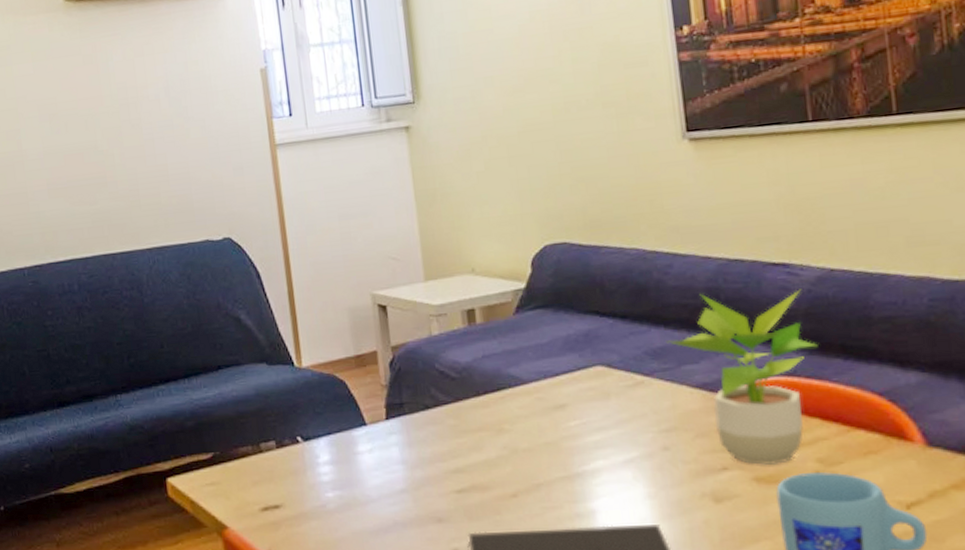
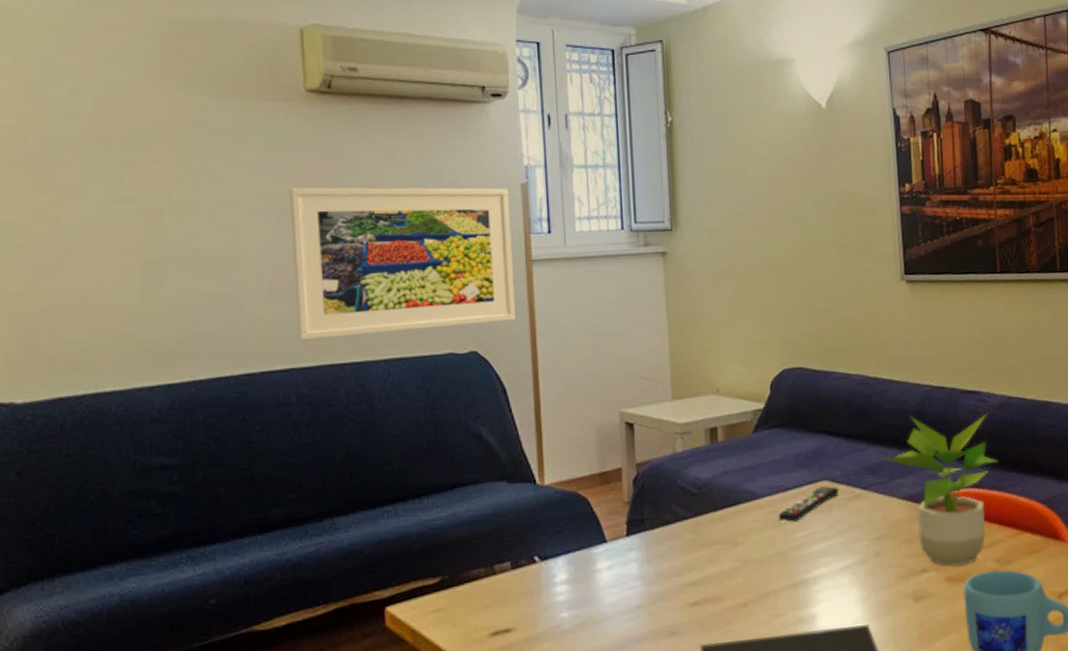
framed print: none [57,75,264,233] -> present [289,187,516,341]
remote control: none [547,372,617,410] -> present [778,486,839,522]

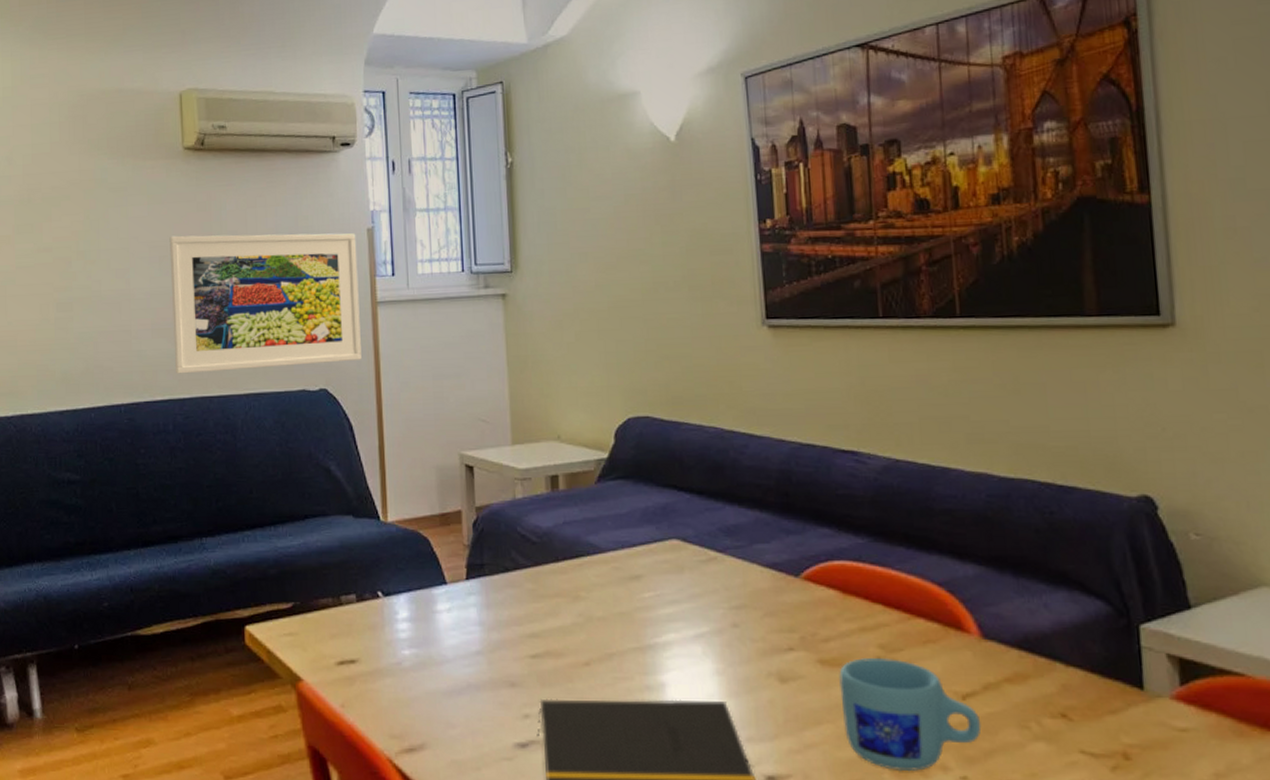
remote control: present [778,486,839,522] -> none [623,546,691,581]
potted plant: present [881,413,999,566] -> none [739,474,883,648]

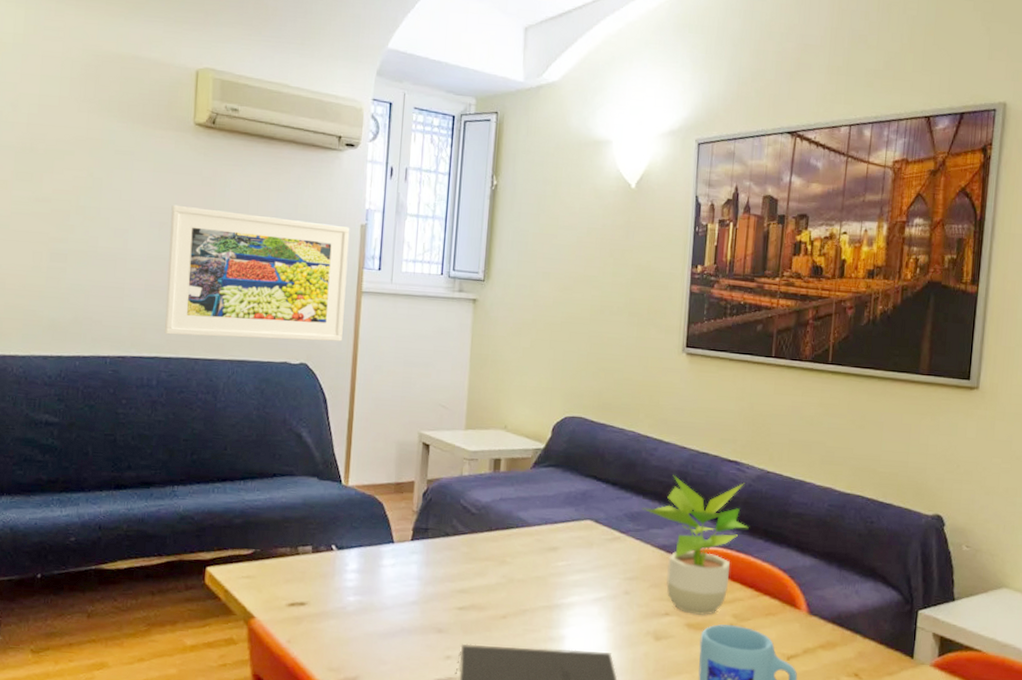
potted plant: none [739,474,883,648] -> present [642,474,749,615]

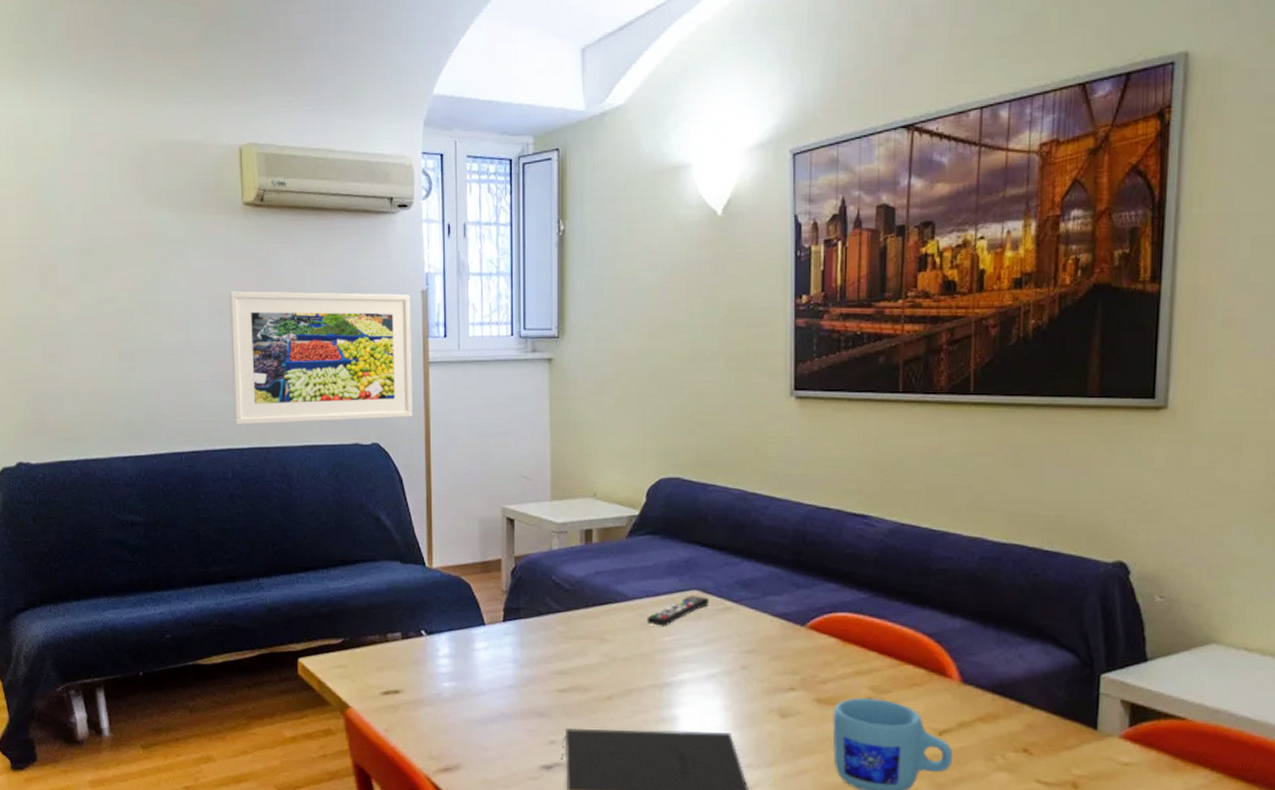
remote control: none [543,525,601,552] -> present [646,596,710,626]
potted plant: present [642,474,749,615] -> none [755,534,883,689]

